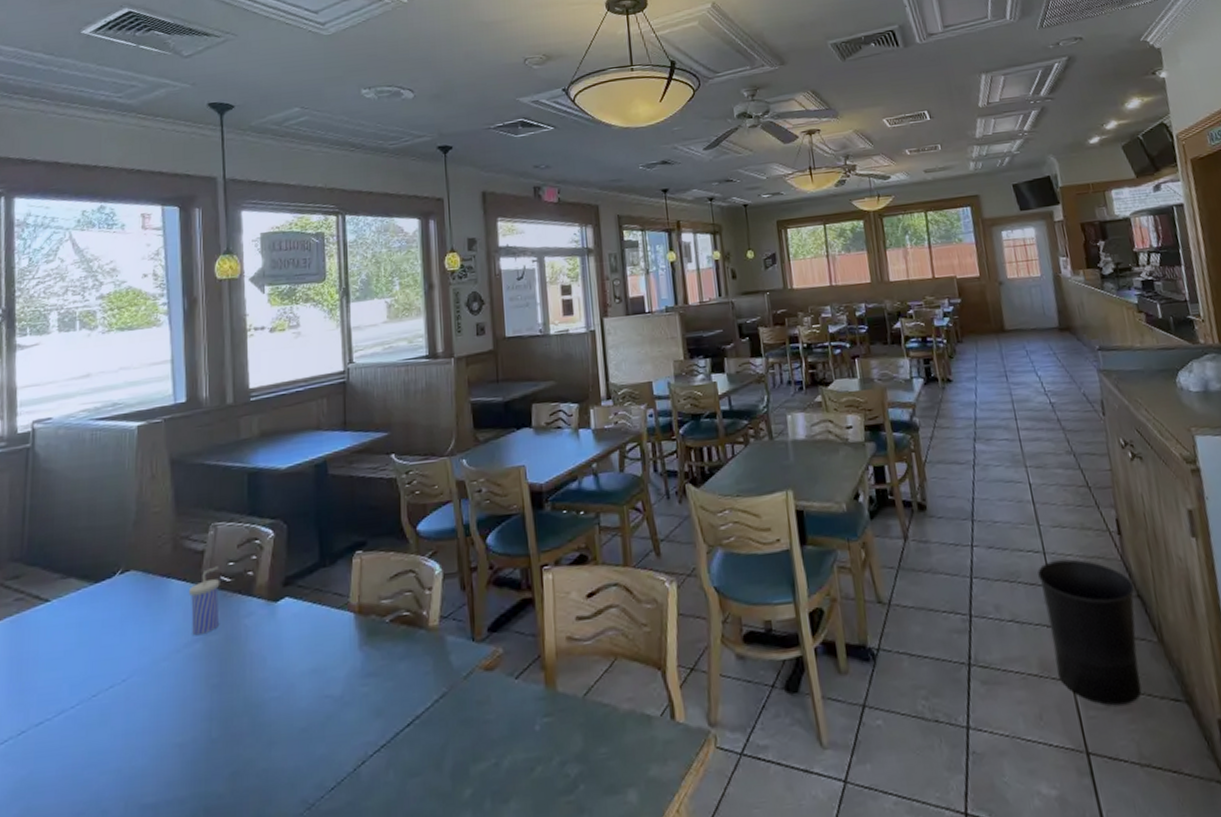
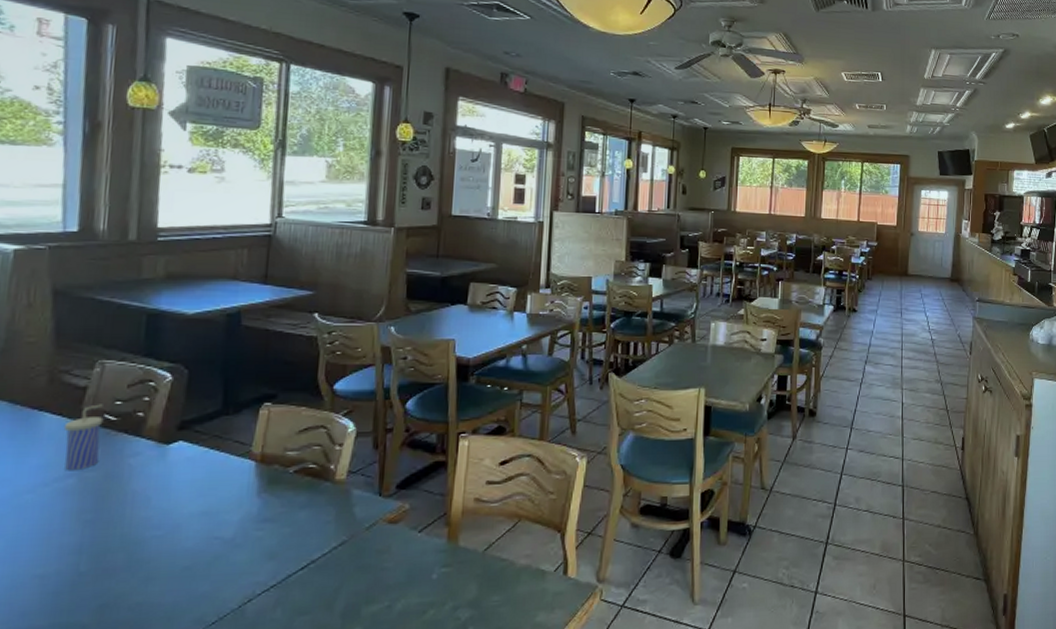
waste bin: present [1037,559,1142,706] -> none [894,466,965,581]

